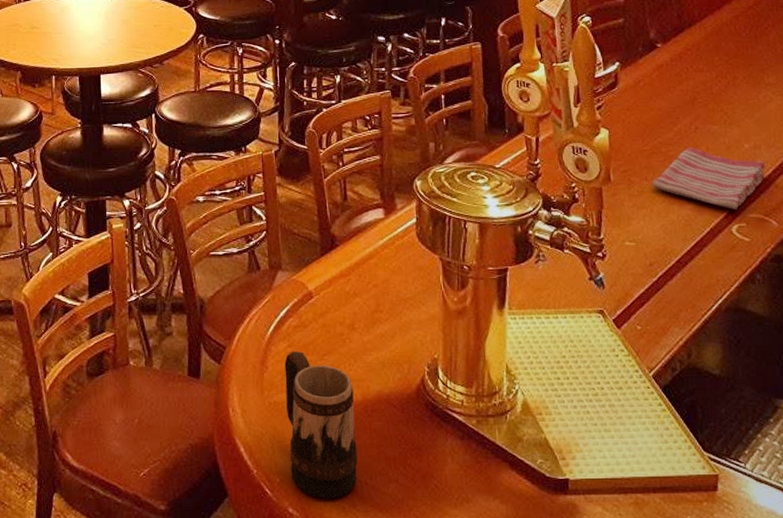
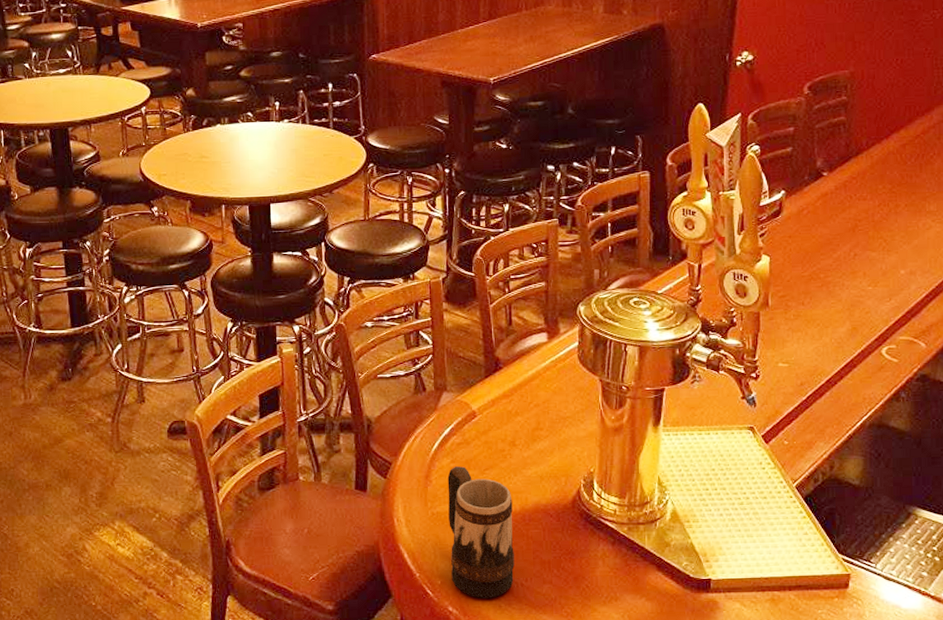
dish towel: present [652,147,766,211] -> none [808,273,920,333]

